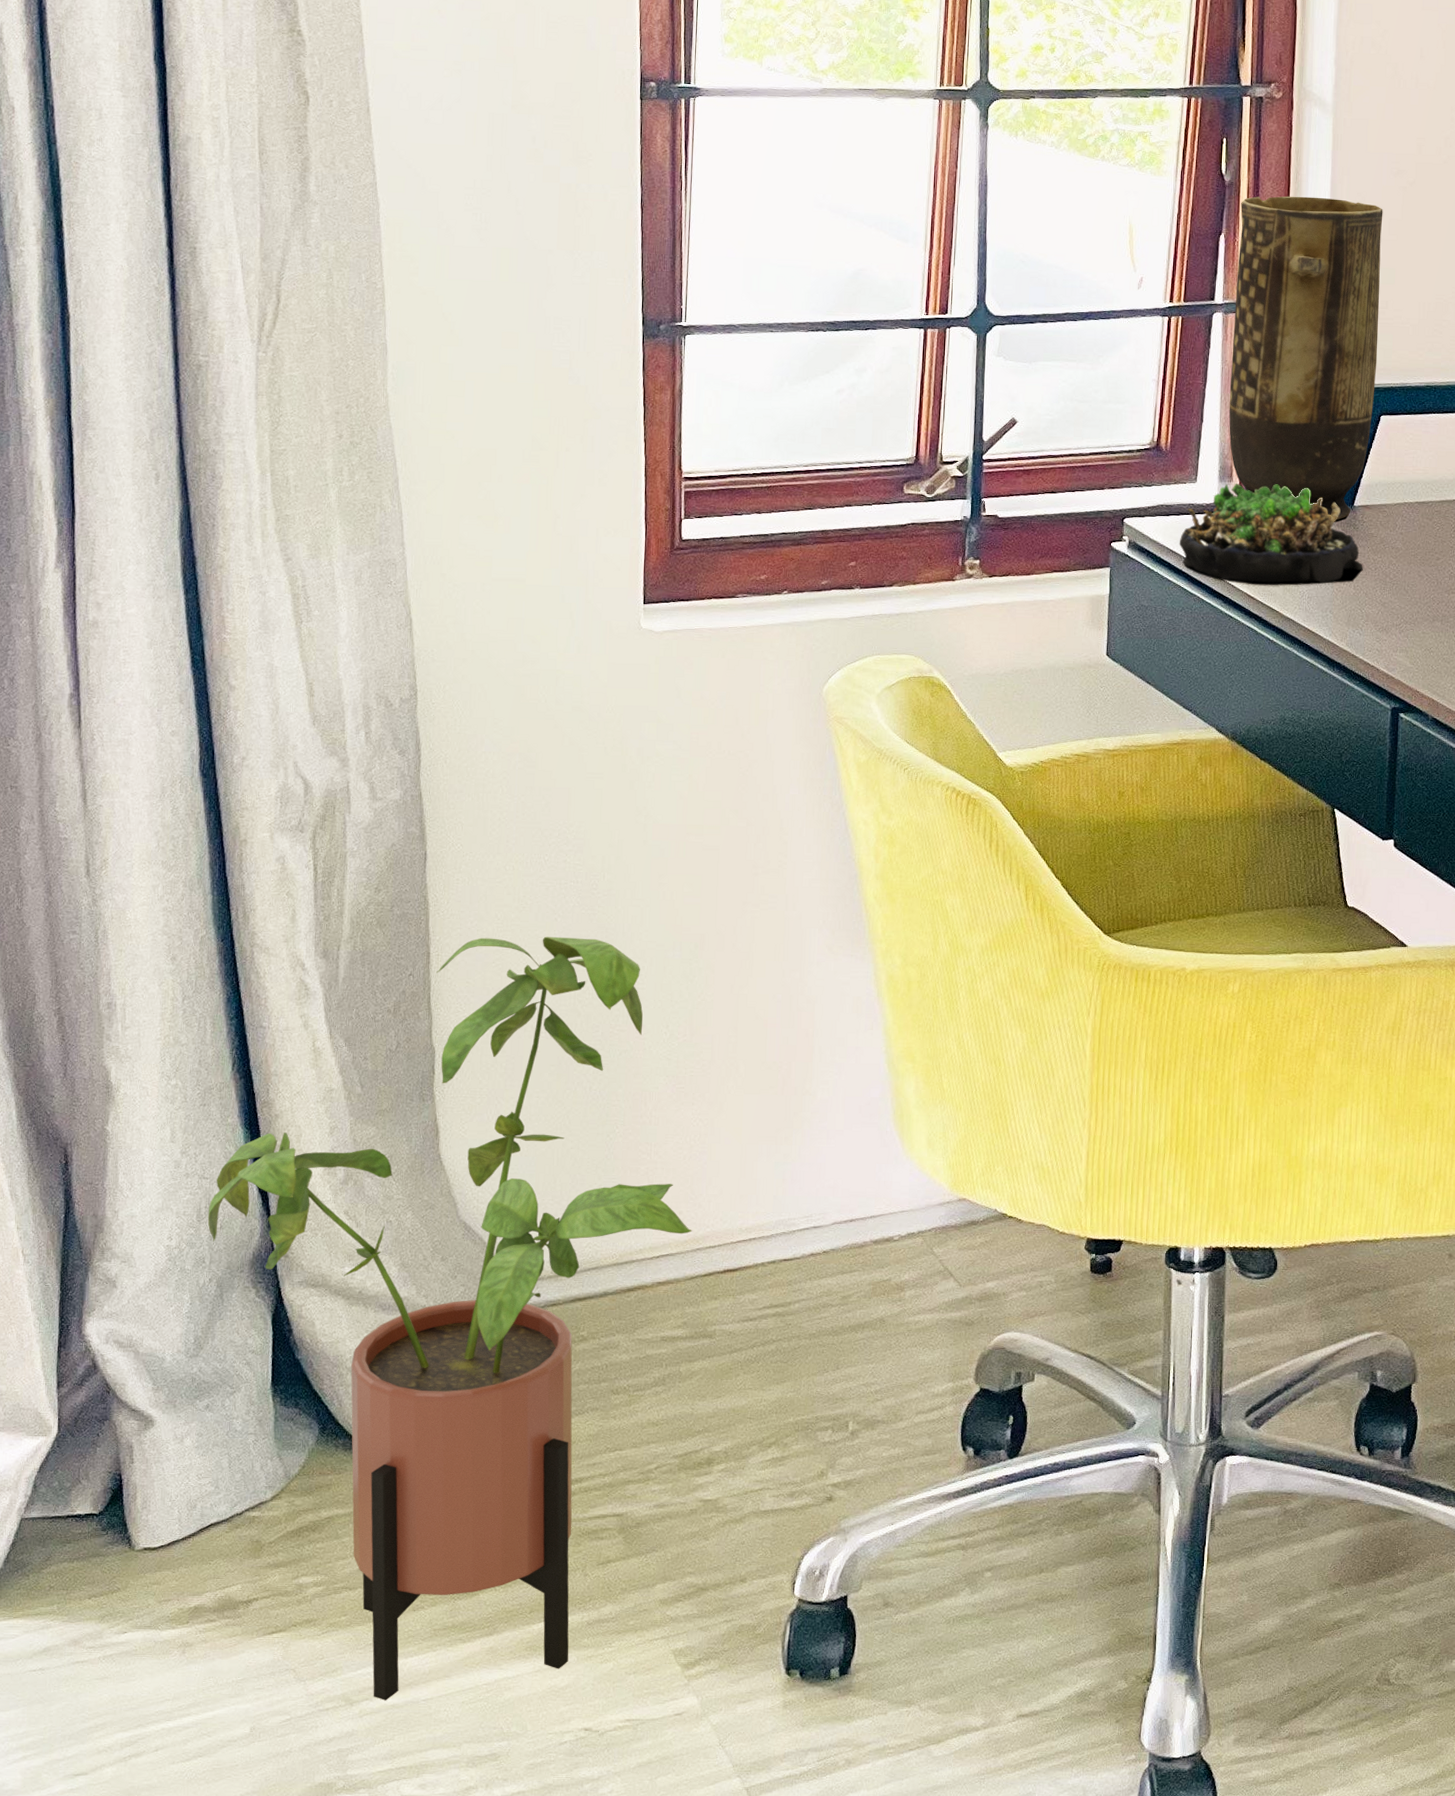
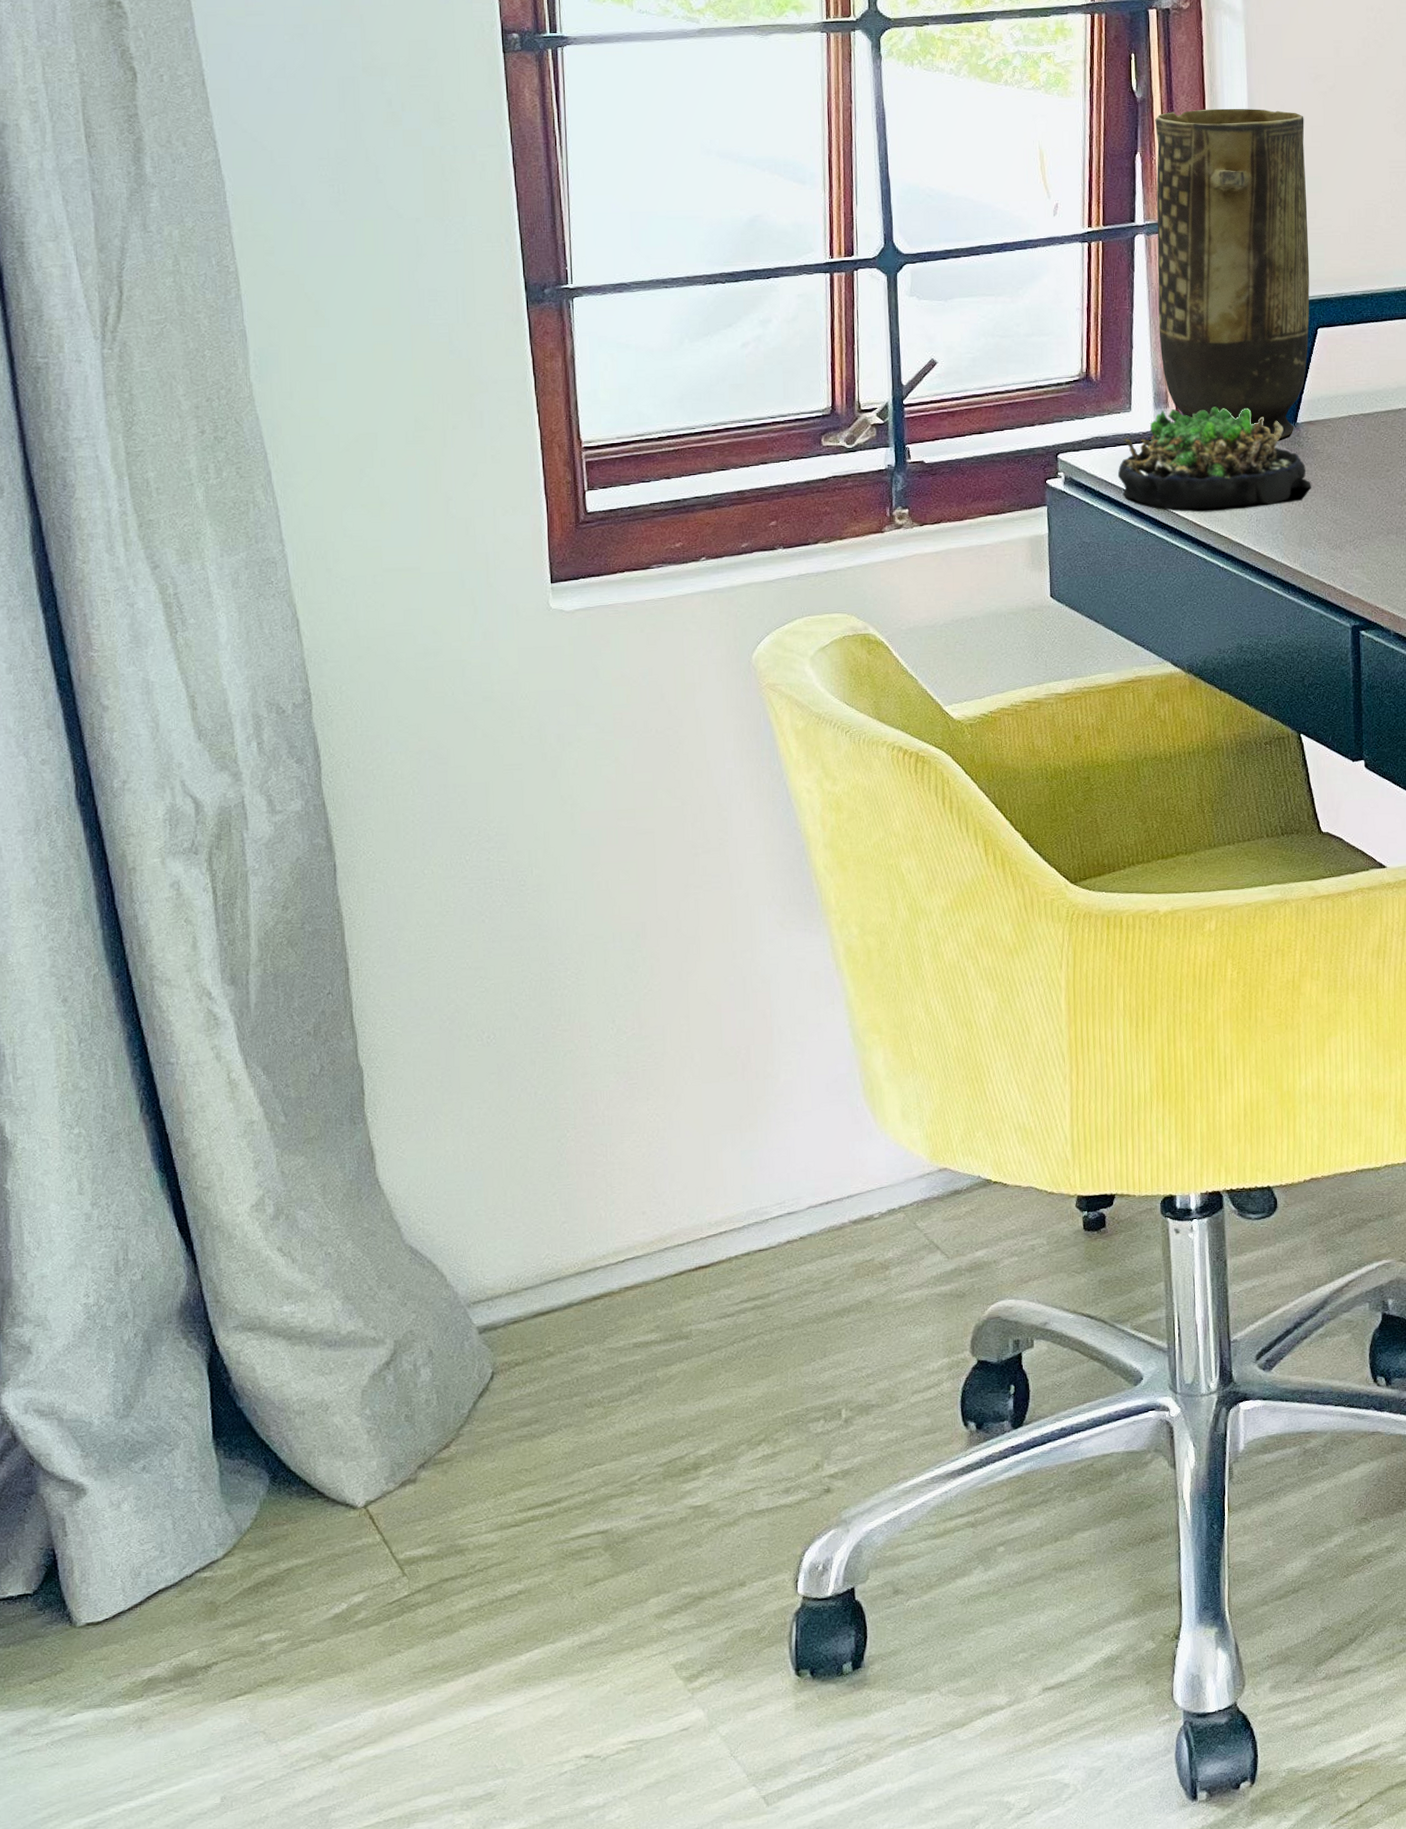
house plant: present [207,936,692,1701] -> none [126,937,658,1752]

